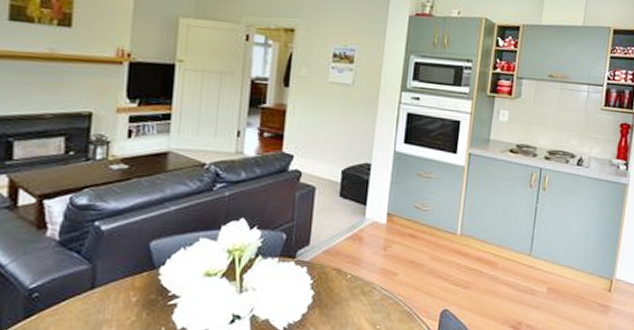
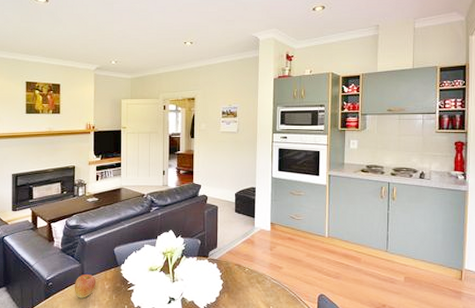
apple: none [77,281,116,317] -> present [74,275,96,298]

